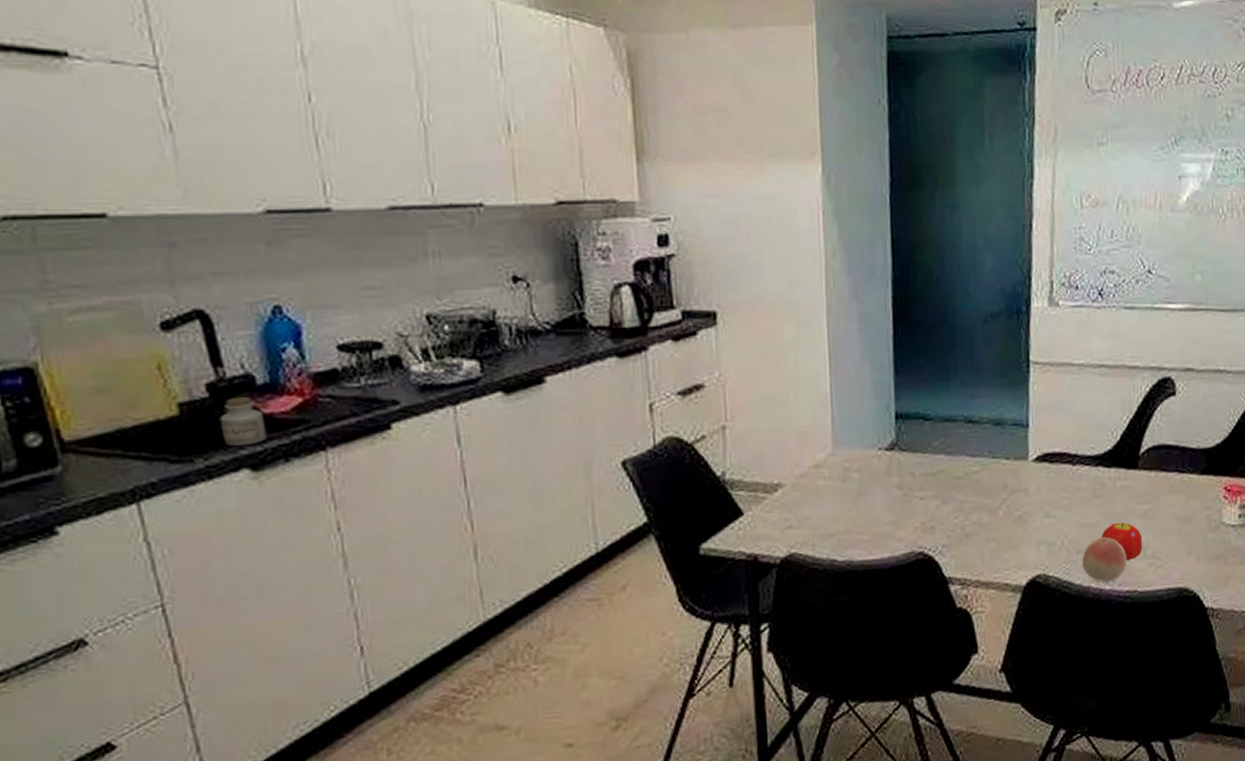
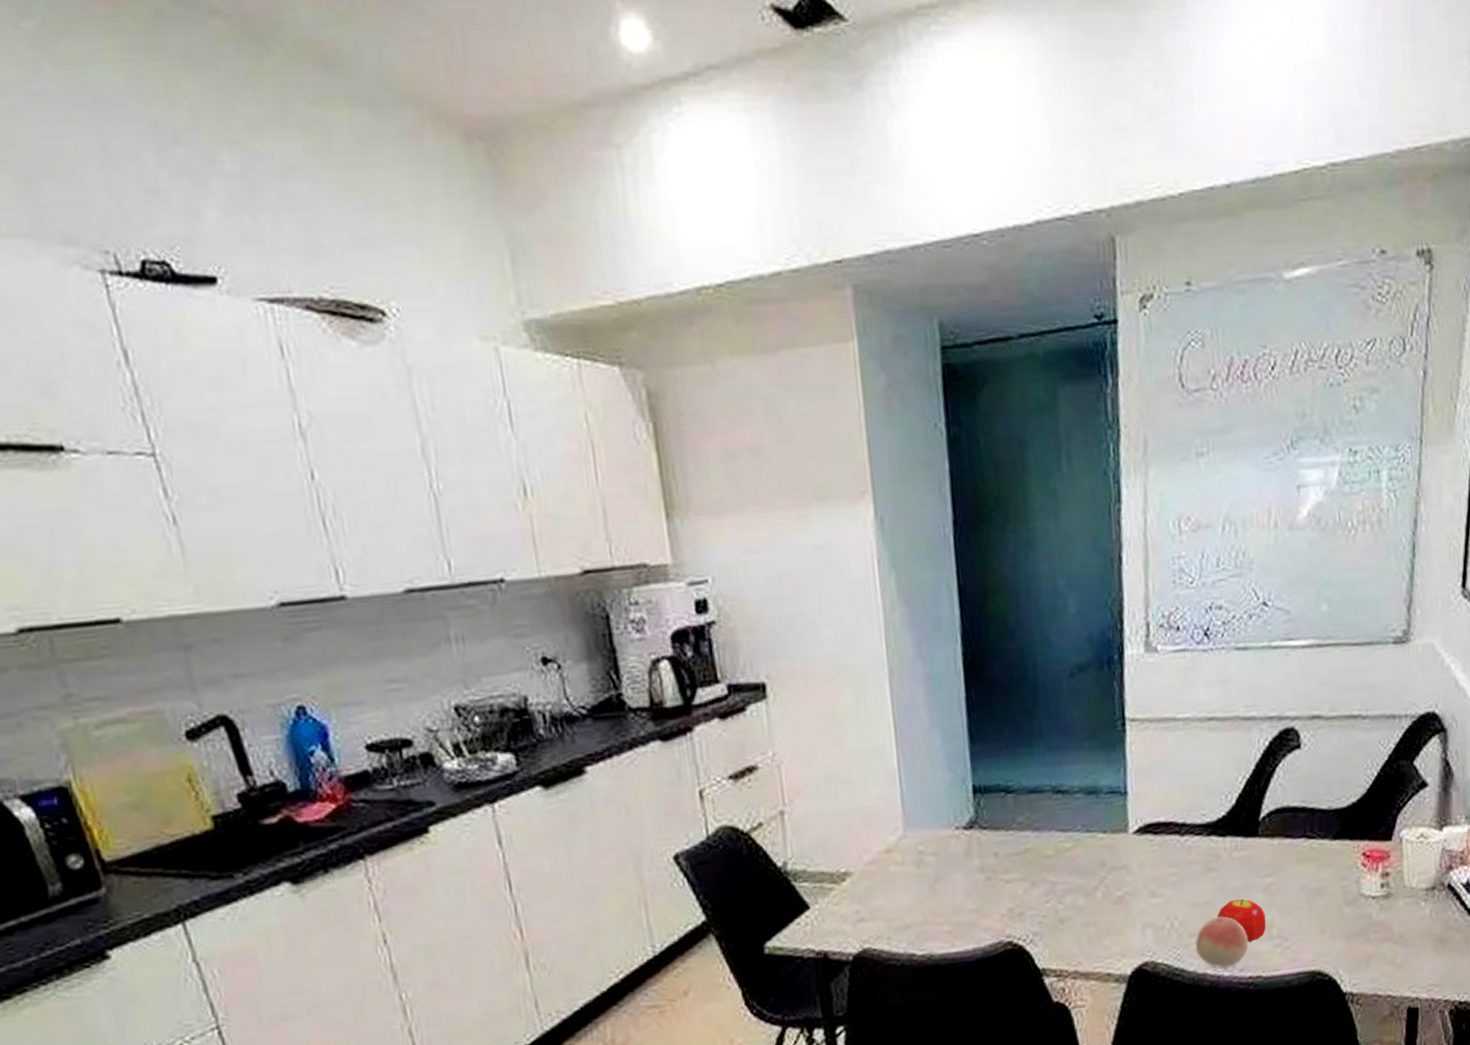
jar: present [220,396,267,447] -> none [255,805,304,860]

